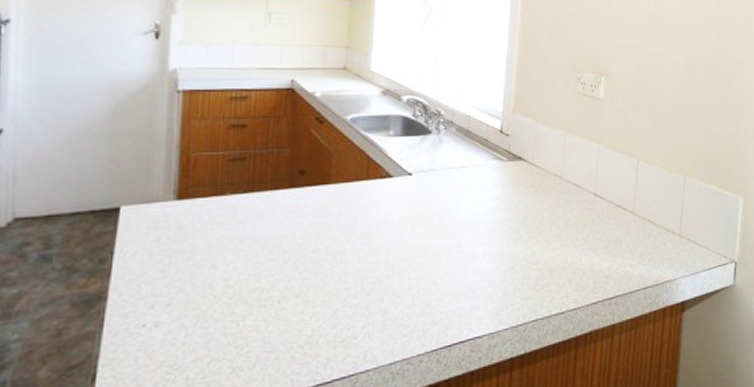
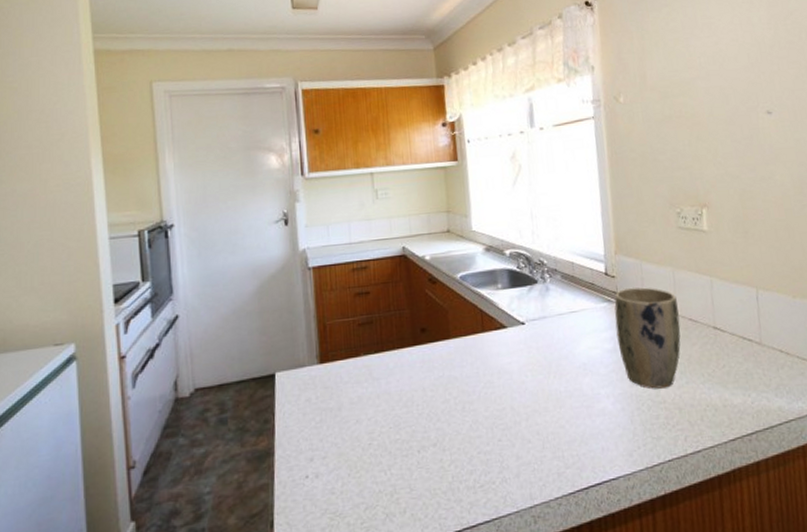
plant pot: none [502,148,564,250] -> present [614,287,681,389]

